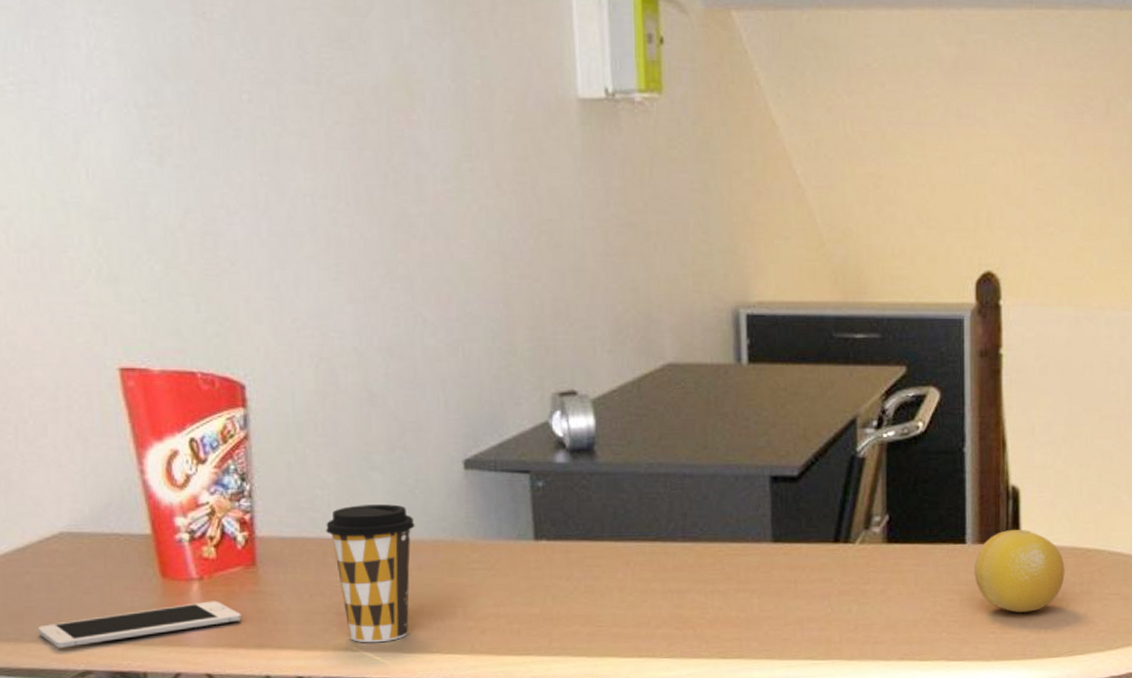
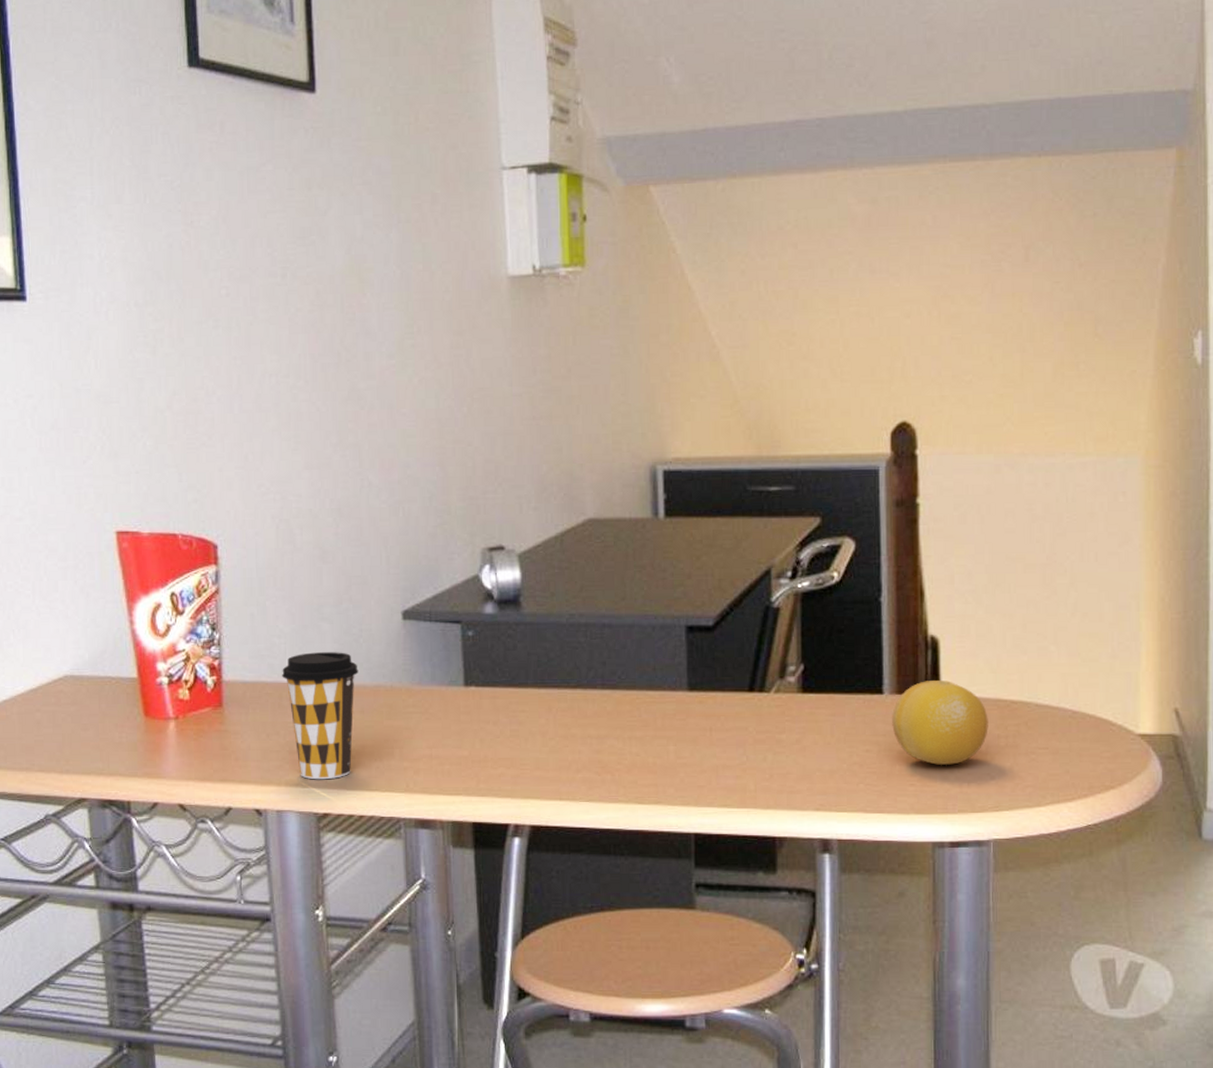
cell phone: present [38,601,242,648] -> none [45,738,209,777]

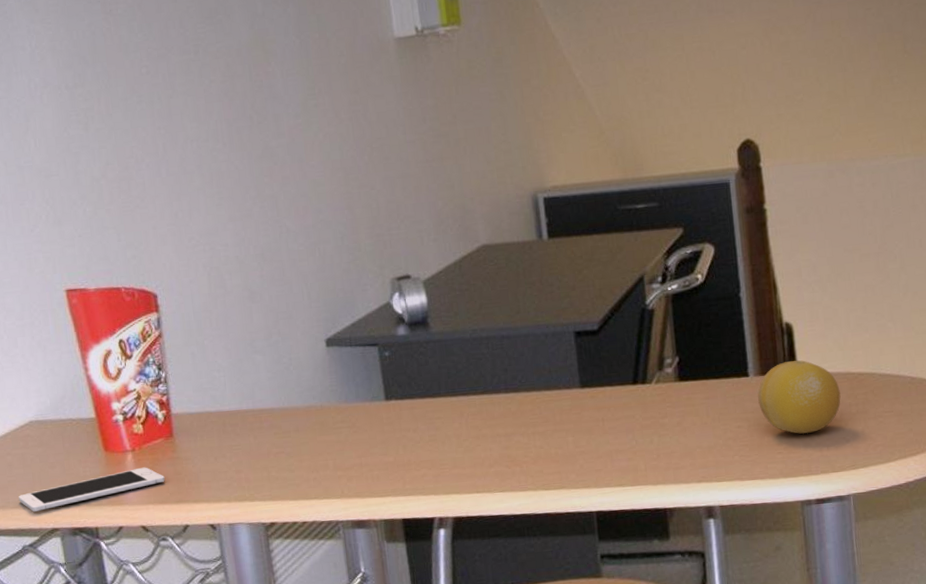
cell phone: none [45,738,209,777] -> present [19,467,165,512]
coffee cup: present [282,652,359,780] -> none [223,379,292,494]

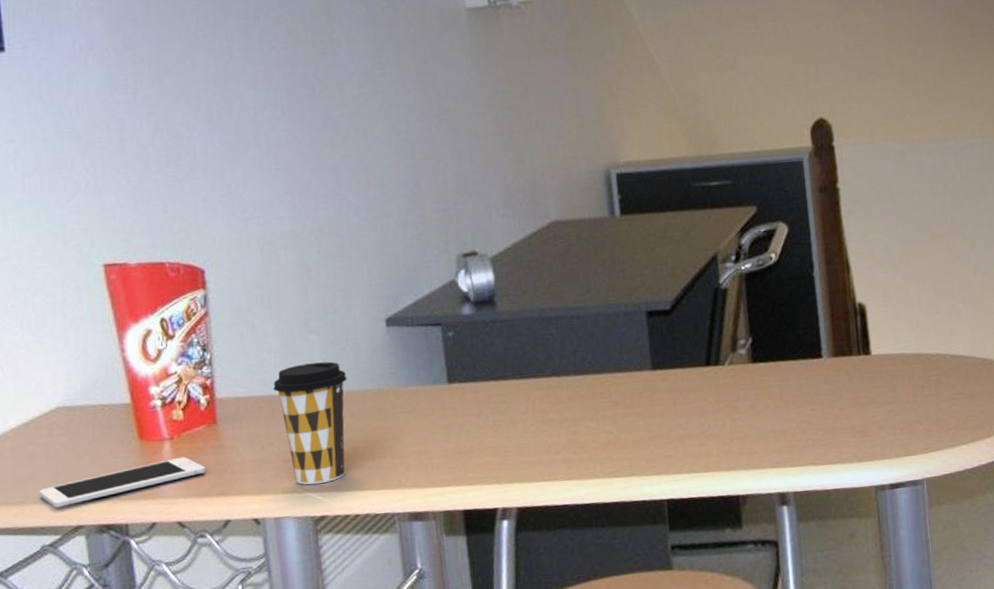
coffee cup: none [223,379,292,494] -> present [273,361,347,485]
fruit: present [758,360,841,434] -> none [831,341,914,417]

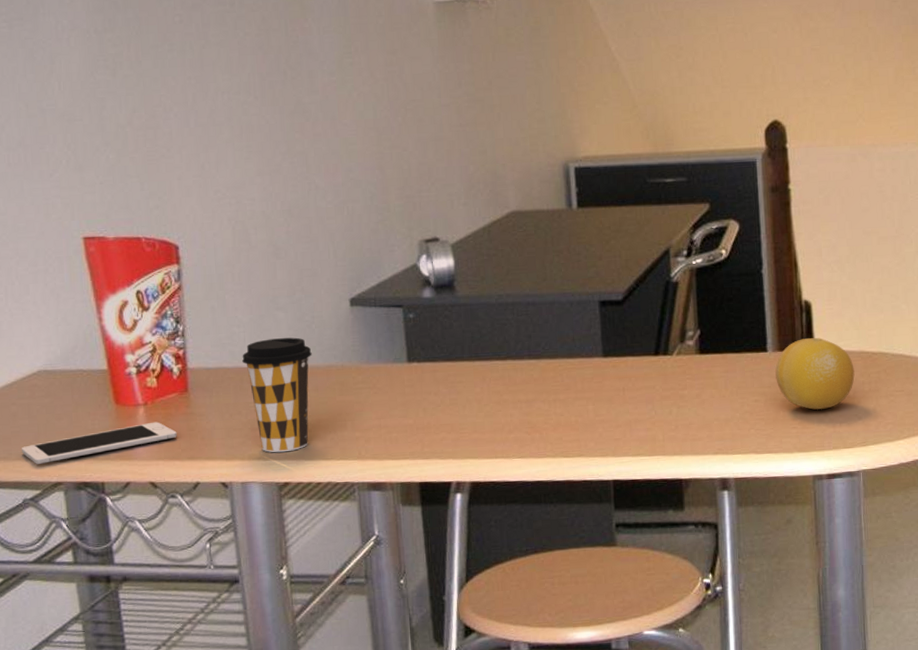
fruit: none [831,341,914,417] -> present [775,338,855,410]

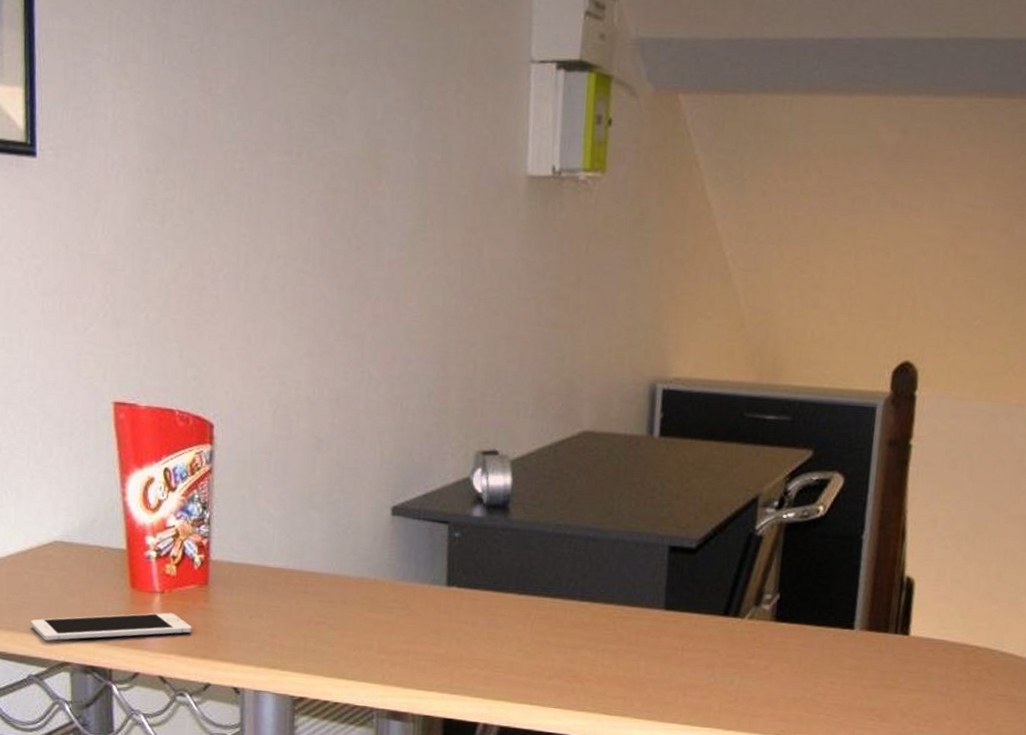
coffee cup: present [242,337,312,453] -> none [269,539,344,665]
fruit: present [775,338,855,410] -> none [858,620,953,704]

